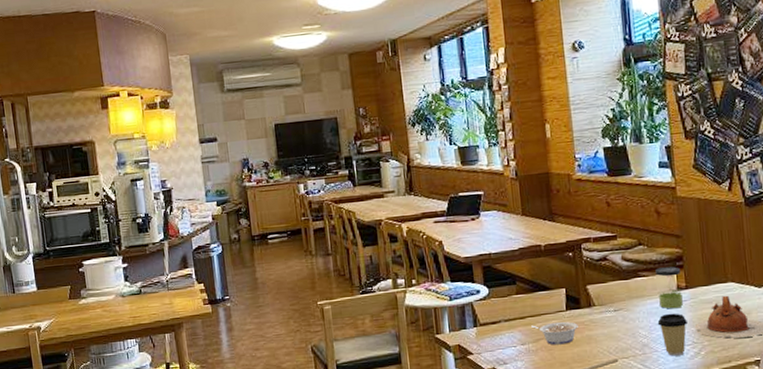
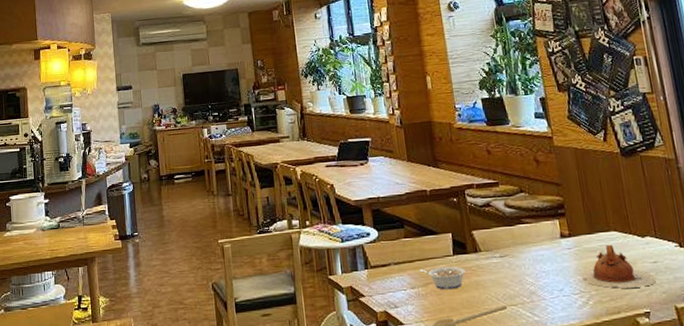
jar: present [655,267,683,309] -> none [538,214,568,257]
coffee cup: present [657,313,687,356] -> none [543,261,574,305]

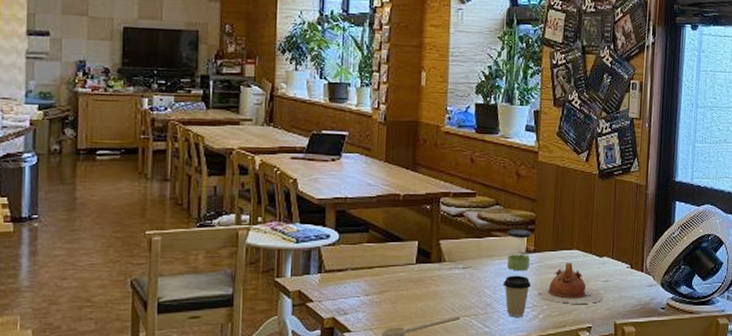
legume: present [420,267,466,290] -> none [378,276,426,298]
jar: none [538,214,568,257] -> present [507,229,531,271]
coffee cup: none [543,261,574,305] -> present [503,275,531,318]

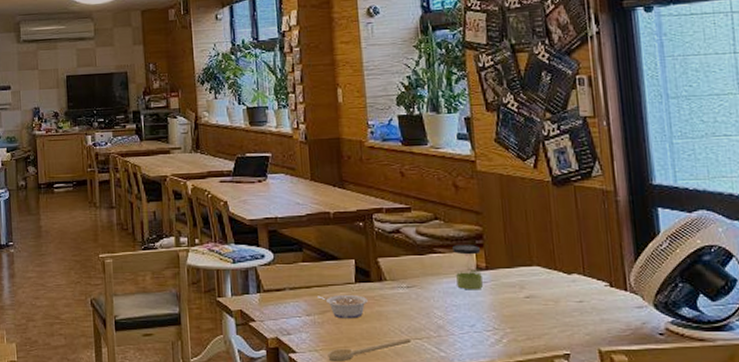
legume: none [378,276,426,298] -> present [318,295,368,319]
coffee cup: present [503,275,531,318] -> none [454,294,488,341]
teapot: present [537,262,605,304] -> none [495,280,581,327]

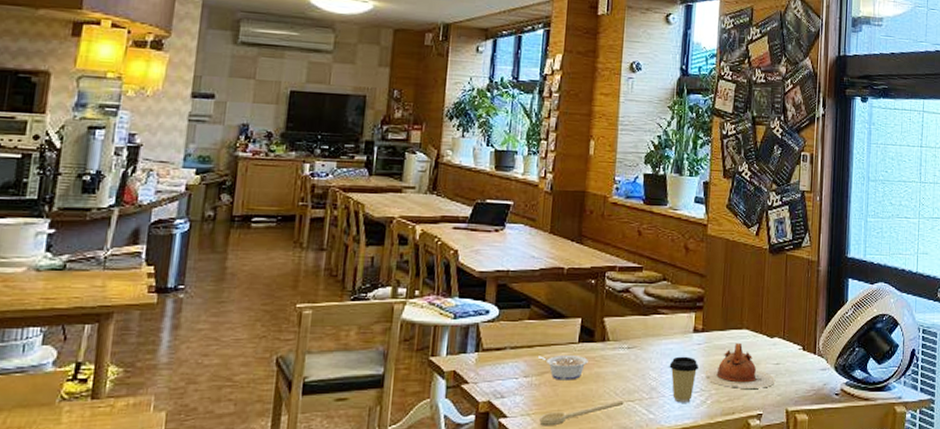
jar: present [452,245,483,290] -> none [674,307,699,352]
coffee cup: none [454,294,488,341] -> present [669,356,698,403]
teapot: none [495,280,581,327] -> present [704,342,776,388]

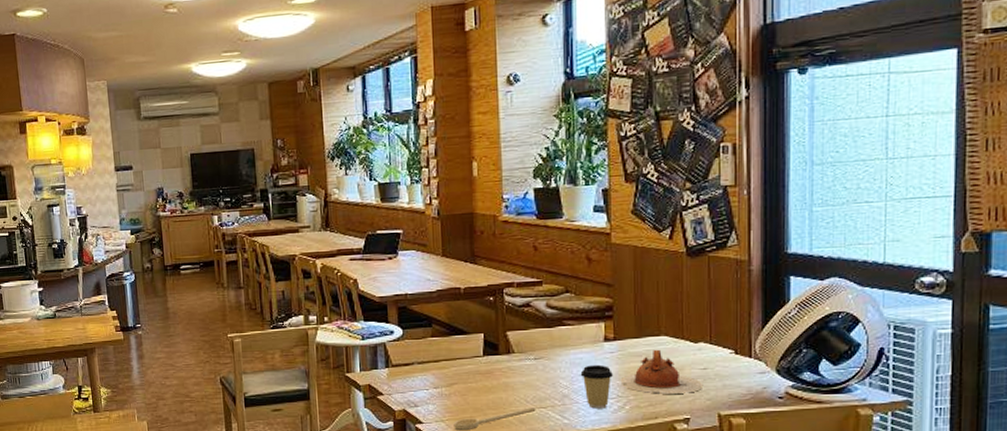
legume: present [538,356,588,381] -> none [446,368,495,391]

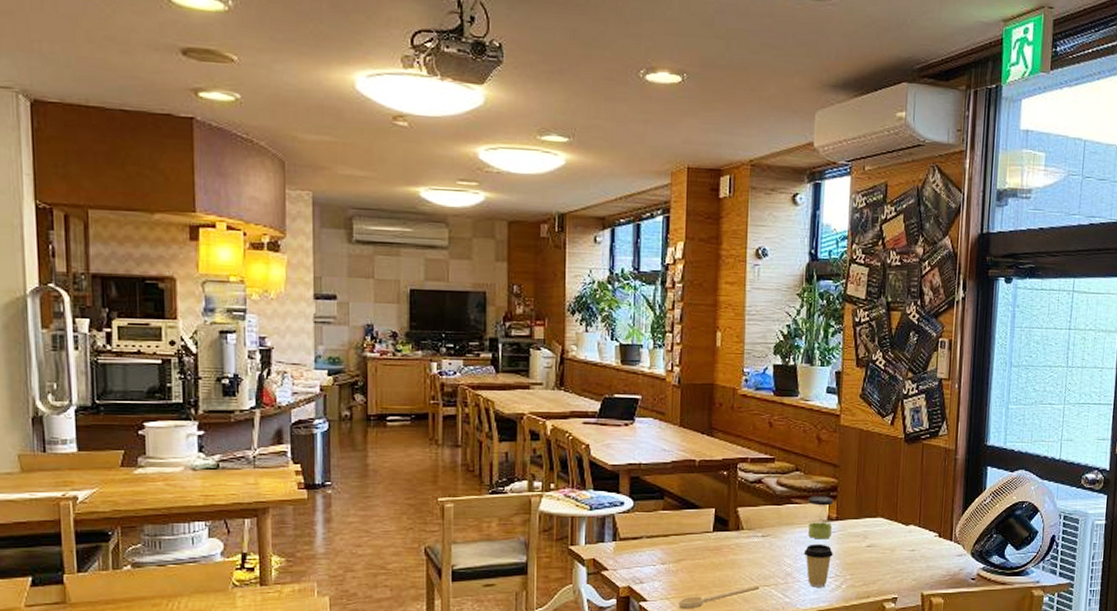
jar: none [582,317,609,360] -> present [808,496,833,540]
teapot: present [620,349,704,394] -> none [839,530,911,574]

